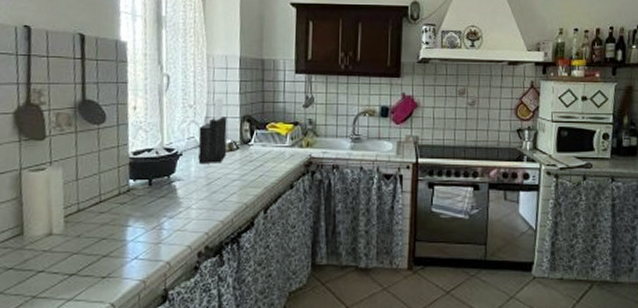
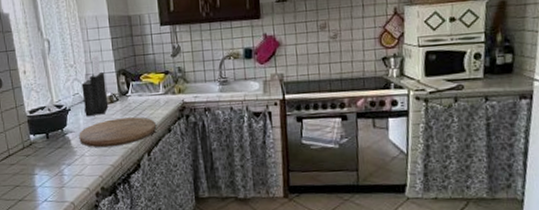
cutting board: none [187,169,277,201] -> present [79,117,156,148]

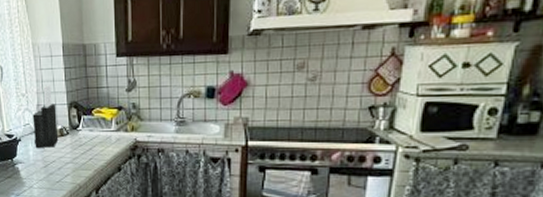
cutting board: present [79,117,156,148] -> none [28,153,105,181]

